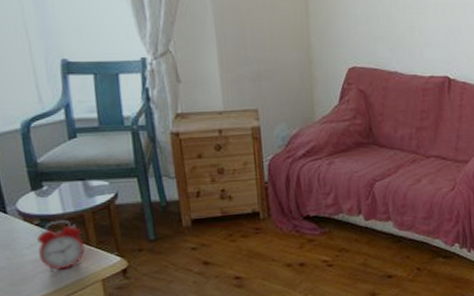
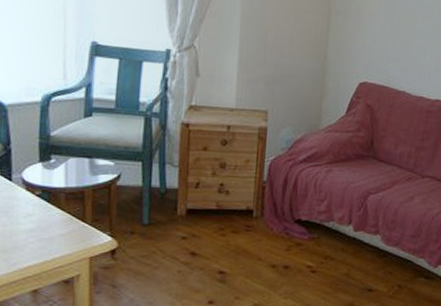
alarm clock: present [37,220,86,272] -> none [34,194,80,243]

